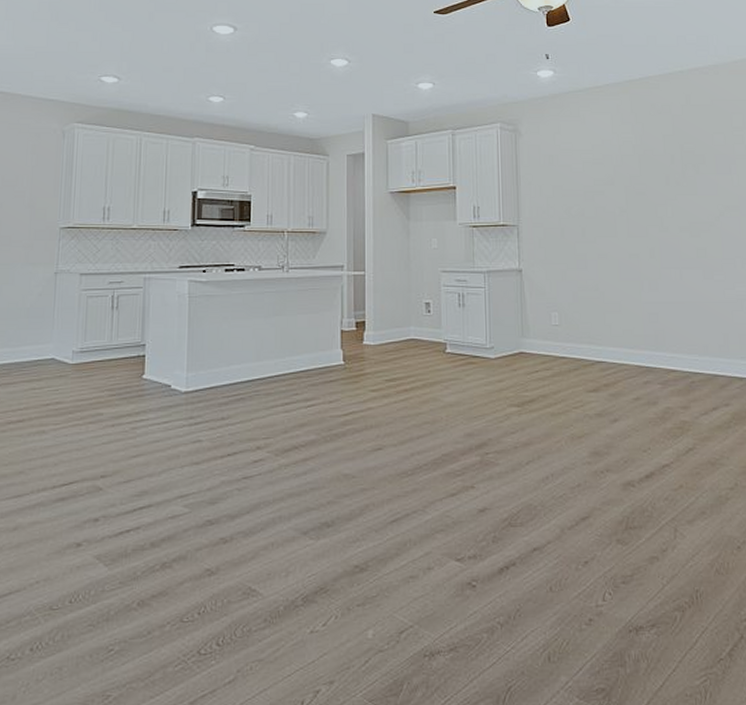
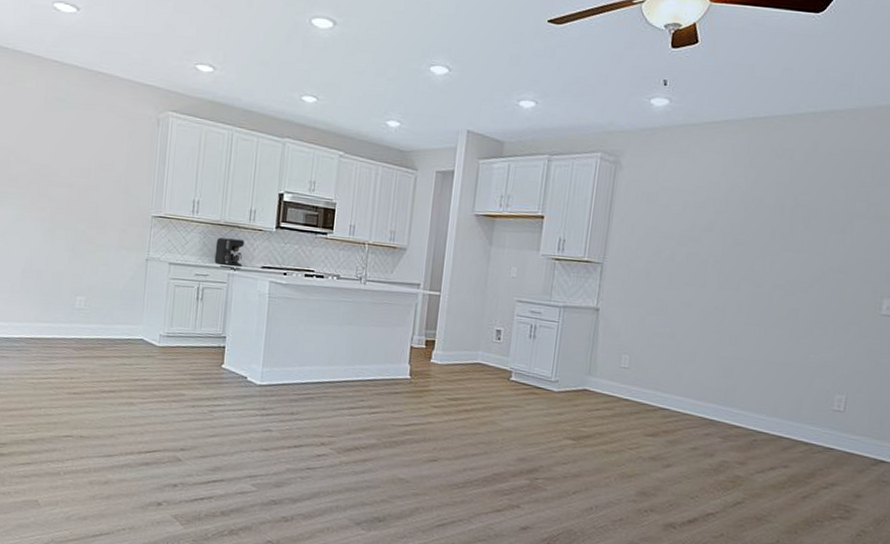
coffee maker: none [128,241,160,270] -> present [214,237,245,268]

